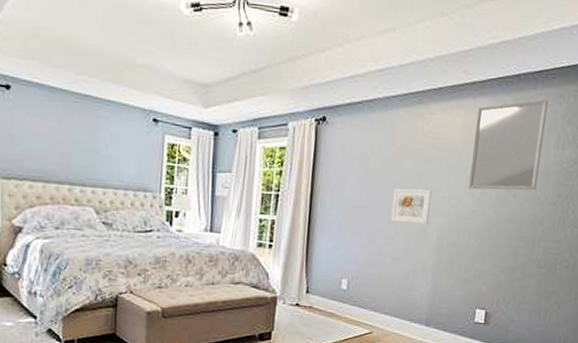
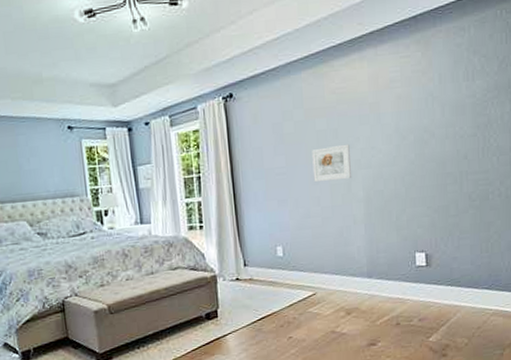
home mirror: present [468,99,549,191] -> none [380,35,453,137]

